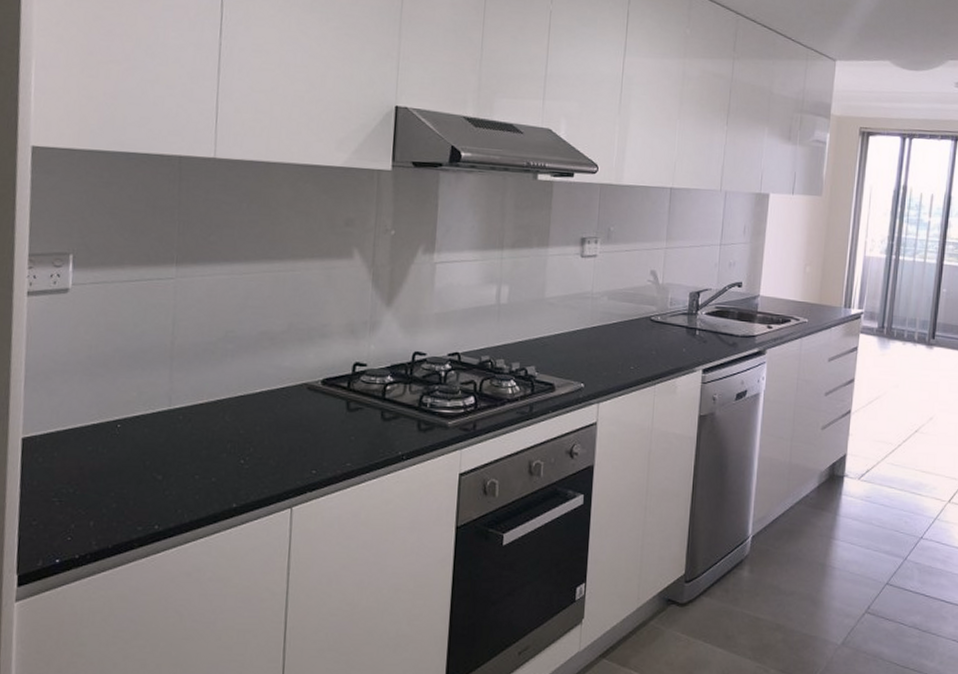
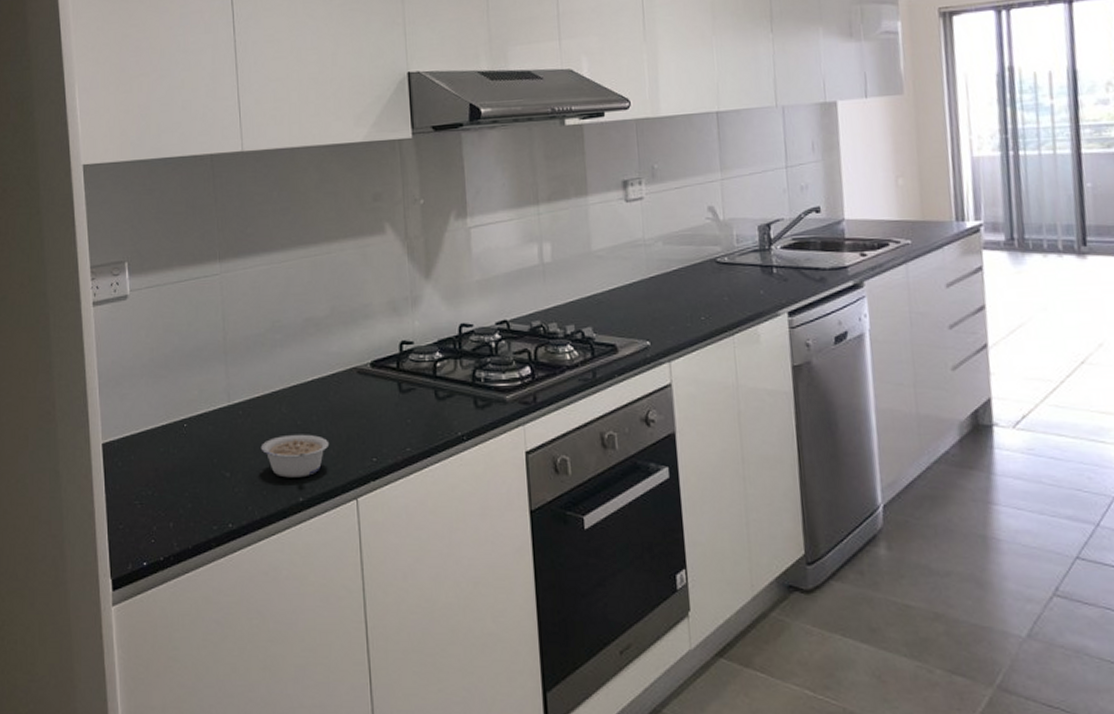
legume: none [198,442,271,485] -> present [260,434,330,478]

